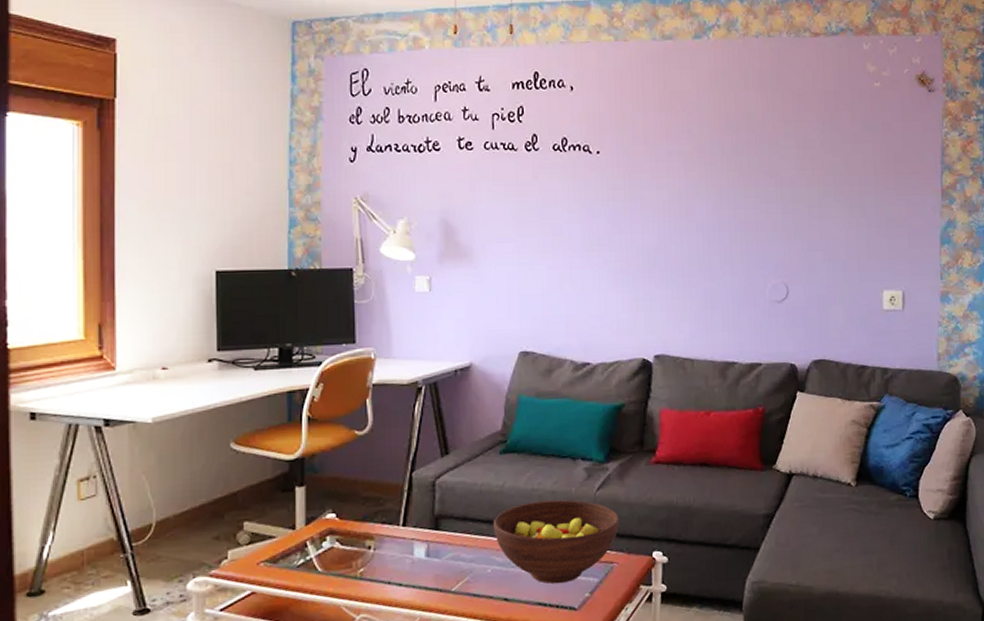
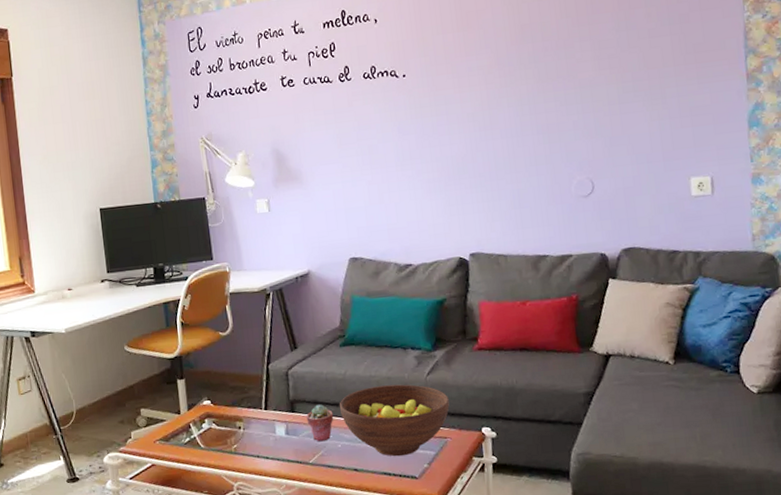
potted succulent: none [452,521,485,566] -> present [306,404,334,442]

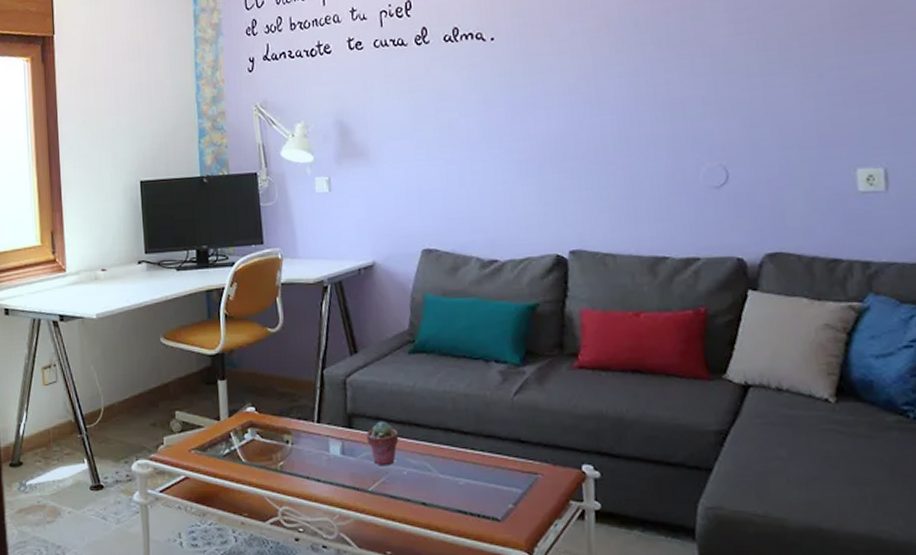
fruit bowl: present [339,384,450,457] -> none [406,404,542,492]

